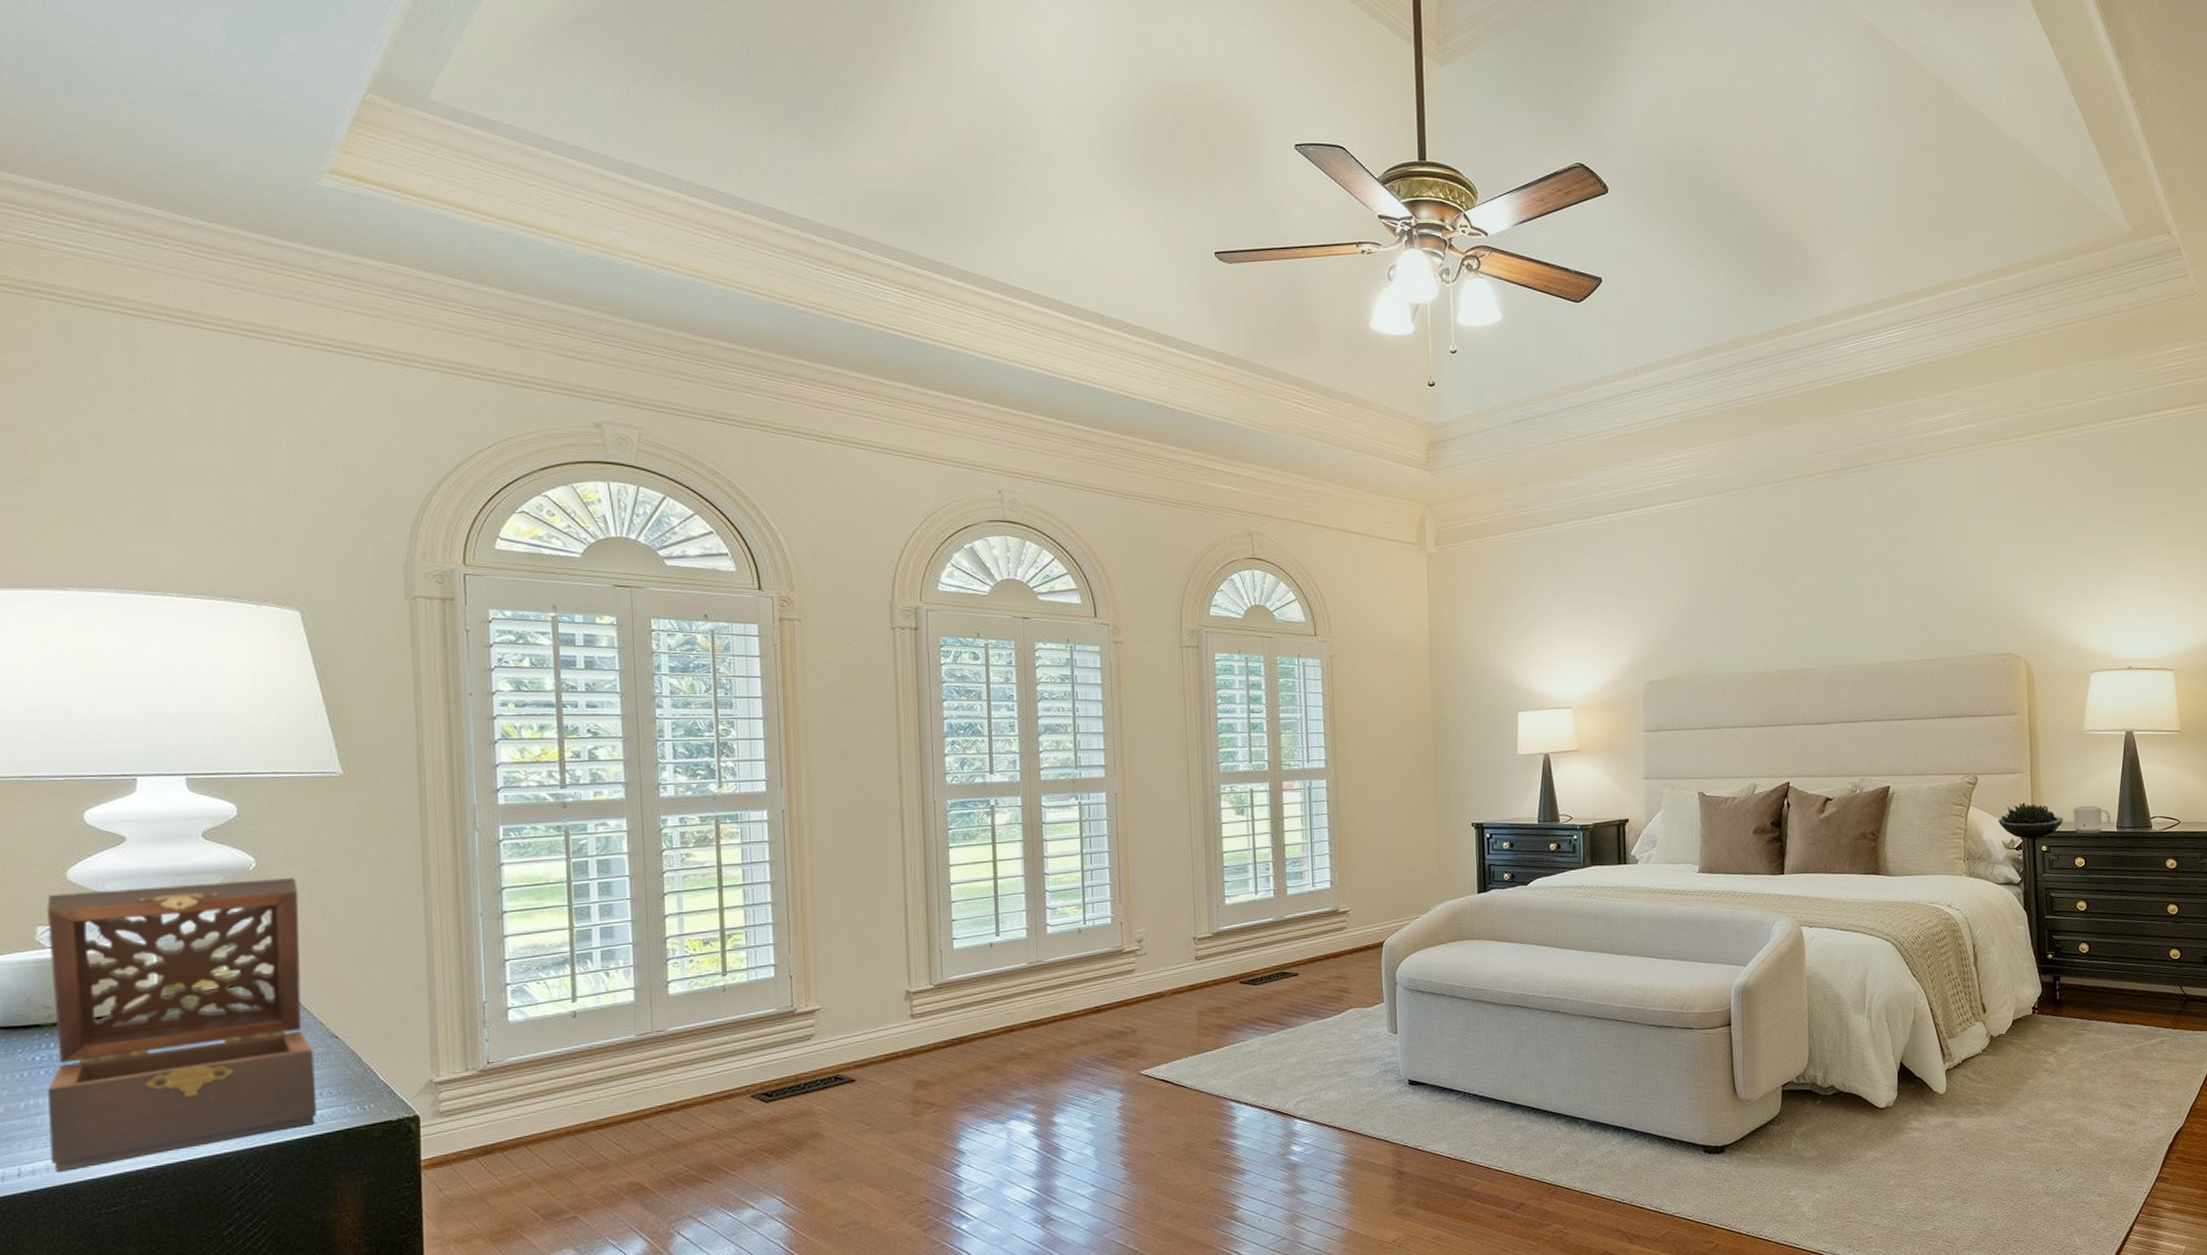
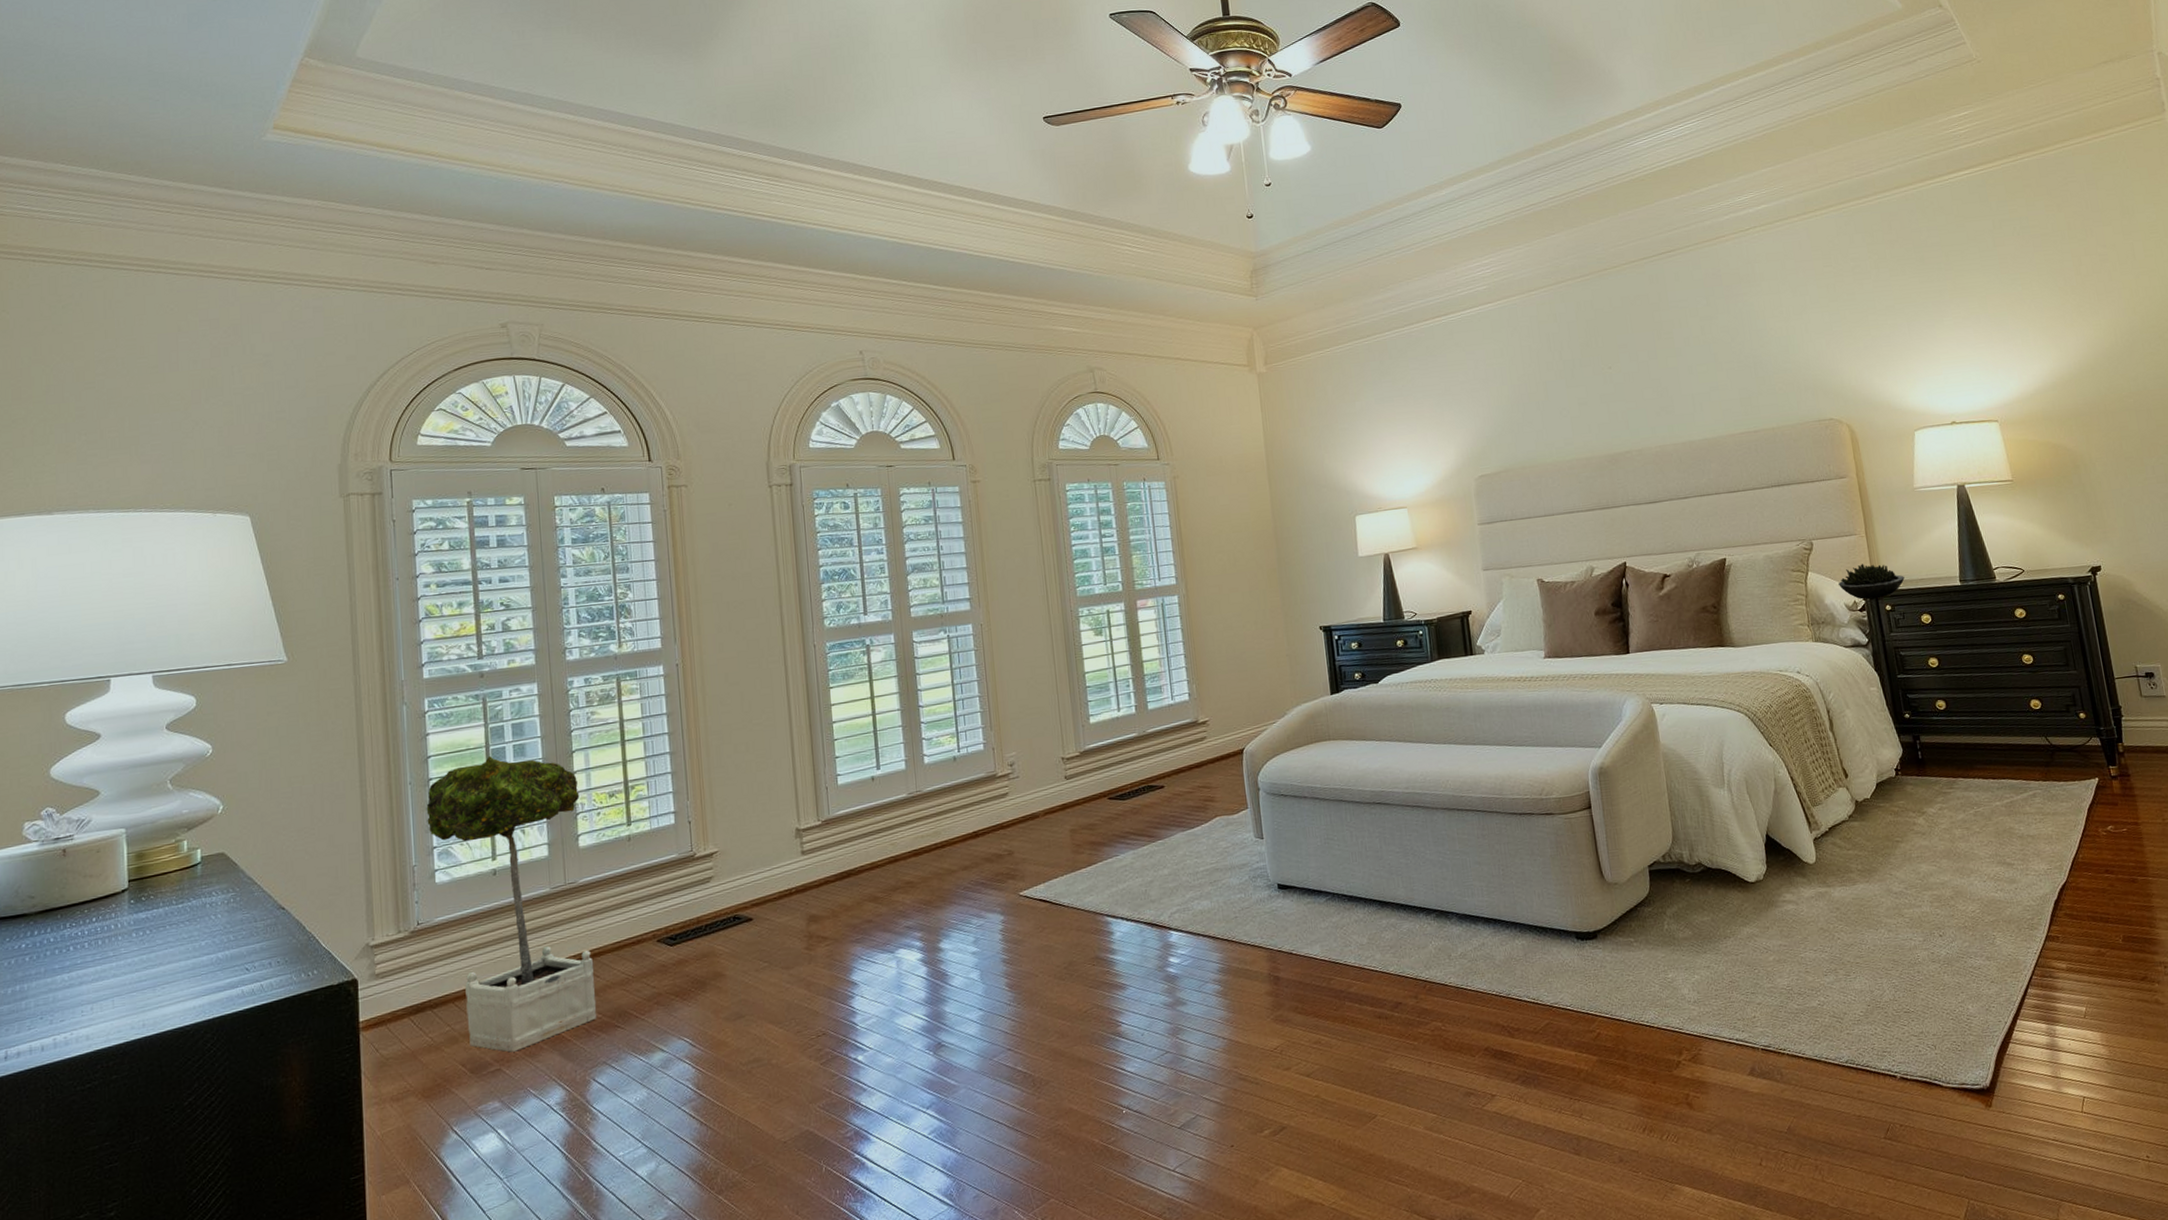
jewelry box: present [47,878,316,1172] -> none [32,761,266,1053]
potted tree: none [499,893,684,1201] -> present [426,756,597,1053]
mug: present [2072,805,2111,834] -> none [1912,560,1953,591]

